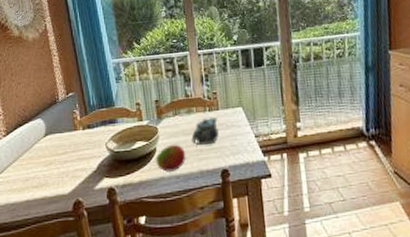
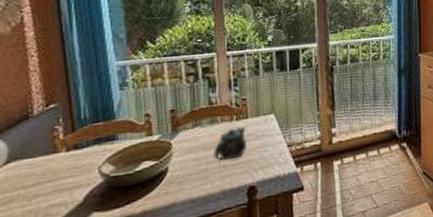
fruit: present [155,144,187,172] -> none [166,160,206,196]

